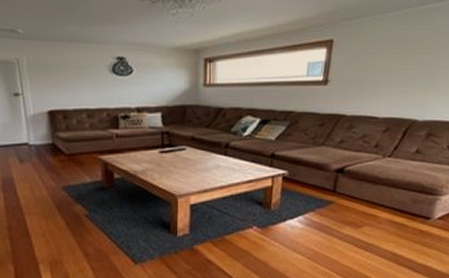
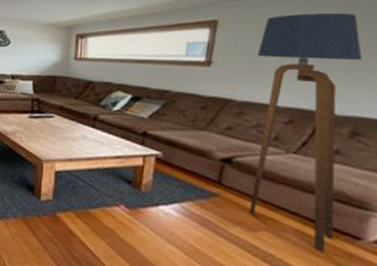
floor lamp: none [357,30,436,235] -> present [250,12,361,253]

